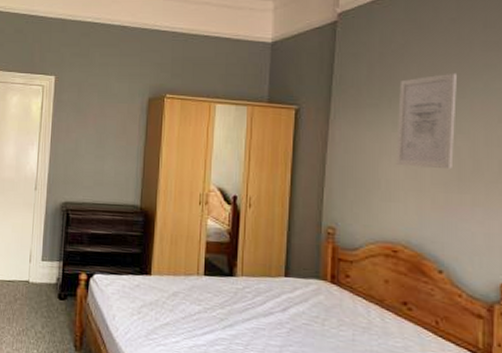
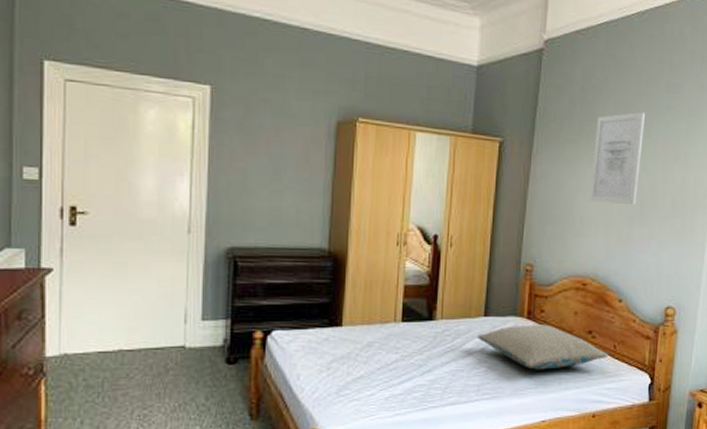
pillow: none [278,288,430,340] -> present [477,324,609,370]

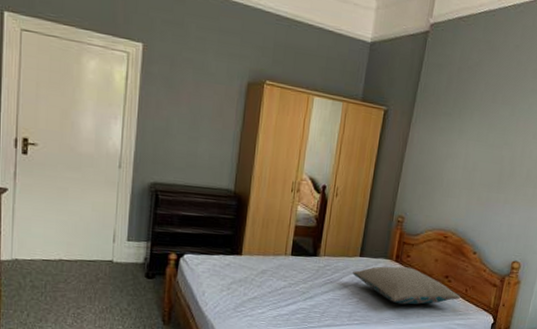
wall art: present [590,111,645,206] -> none [457,93,512,174]

